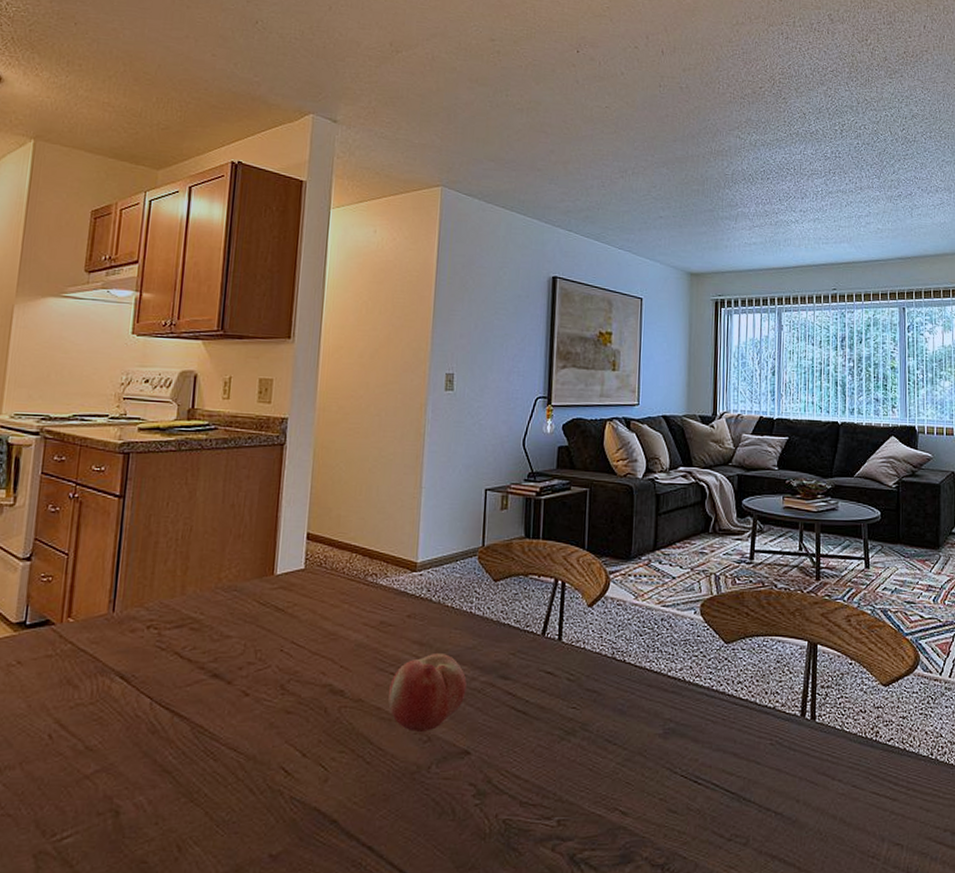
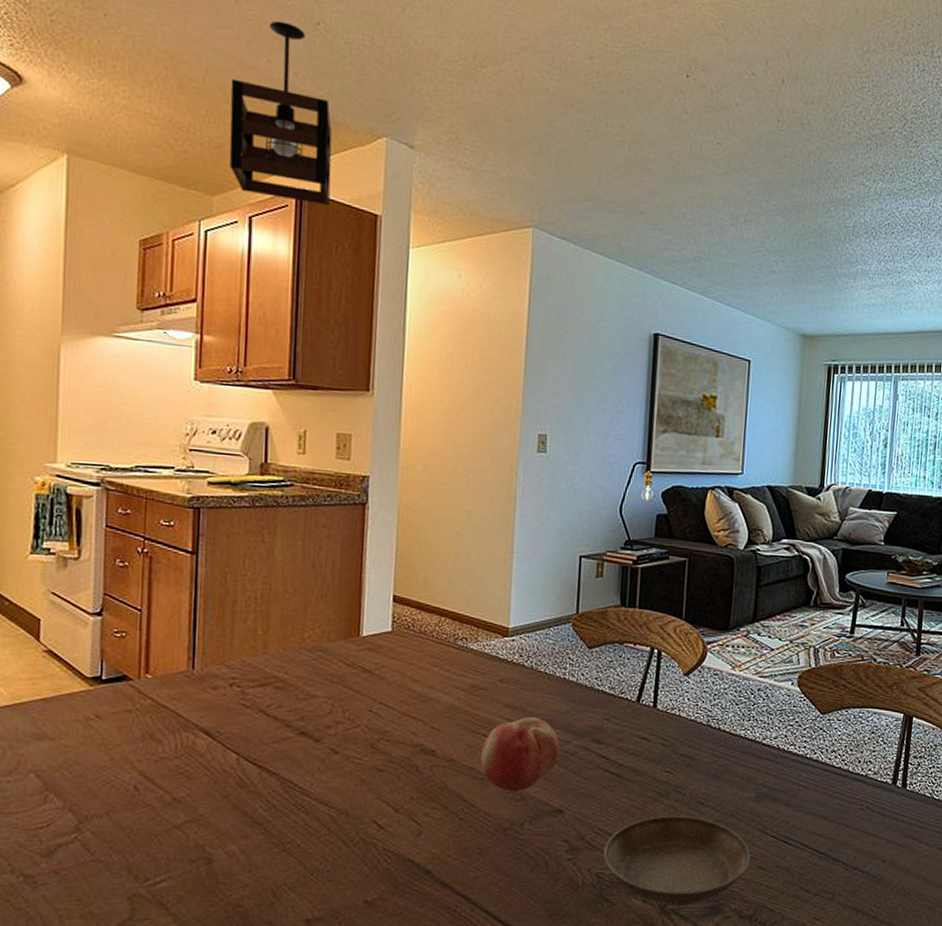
pendant light: none [174,21,265,174] -> present [229,20,332,205]
saucer: none [511,754,660,855] -> present [603,815,750,906]

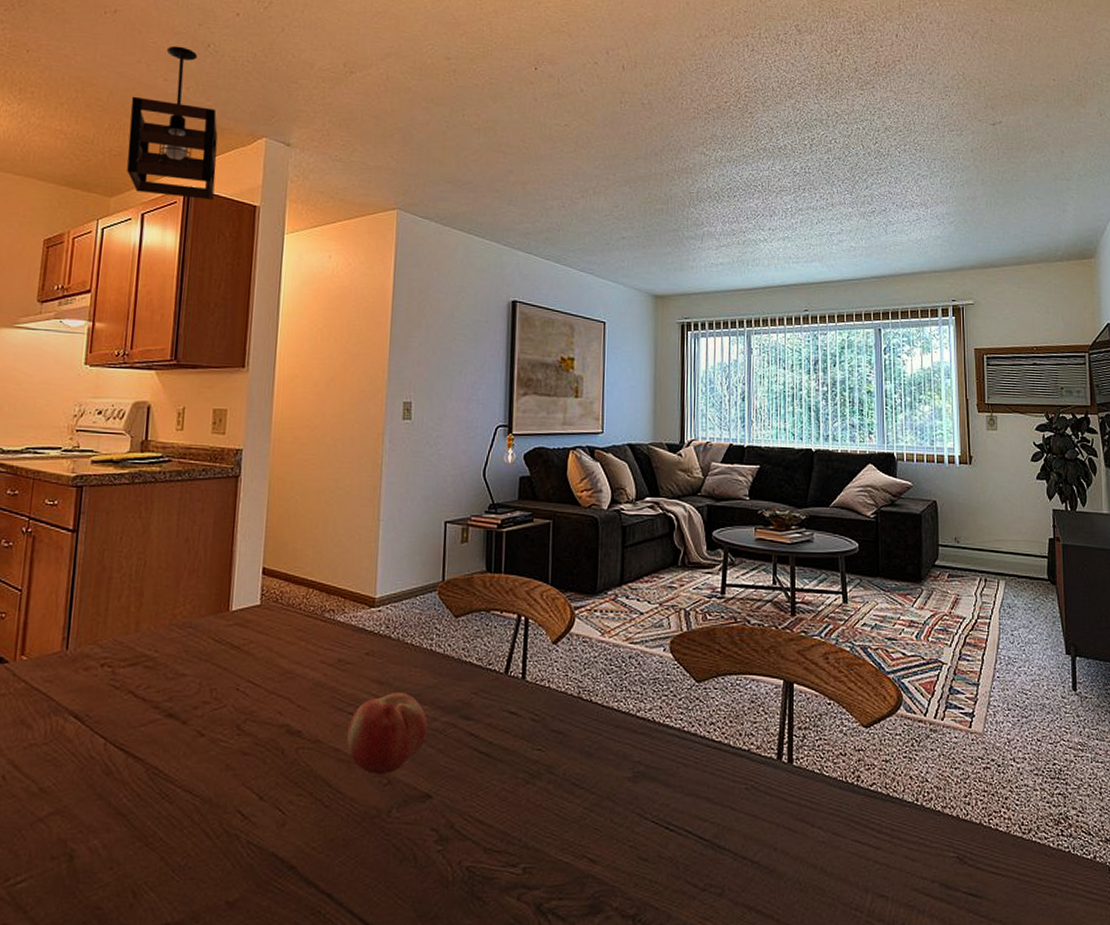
saucer: present [603,815,750,906] -> none [474,799,630,904]

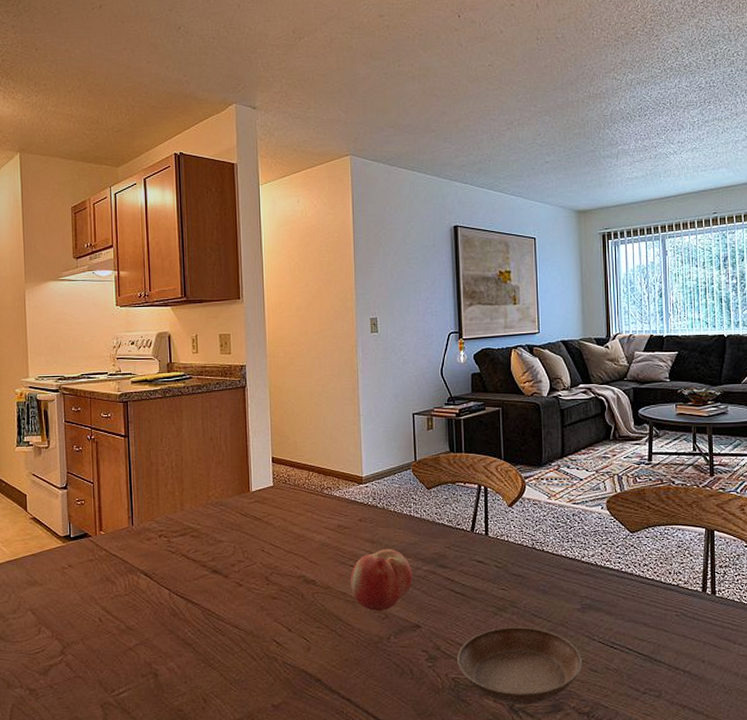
pendant light: present [127,45,218,200] -> none [123,31,199,162]
saucer: none [474,799,630,904] -> present [457,626,582,705]

